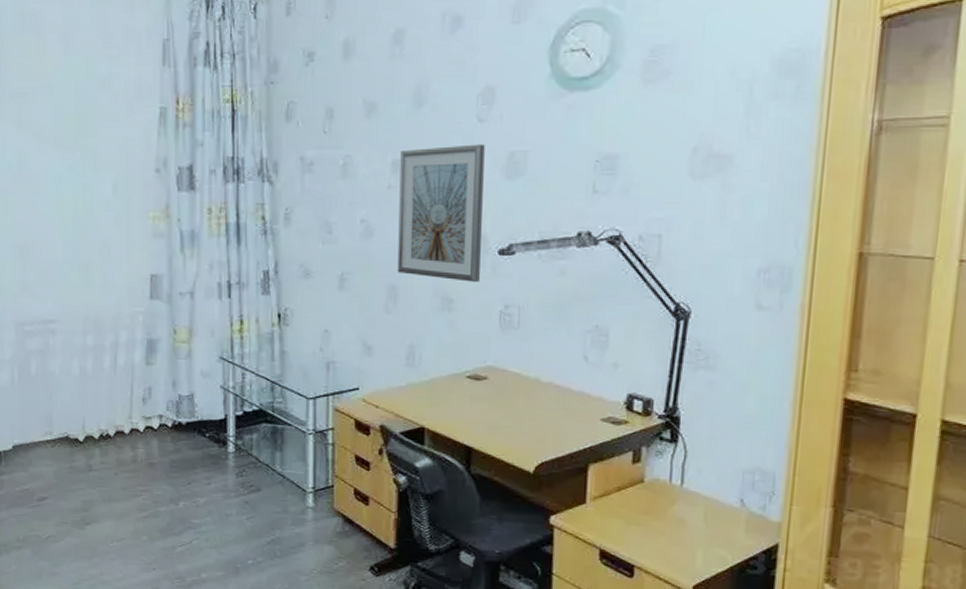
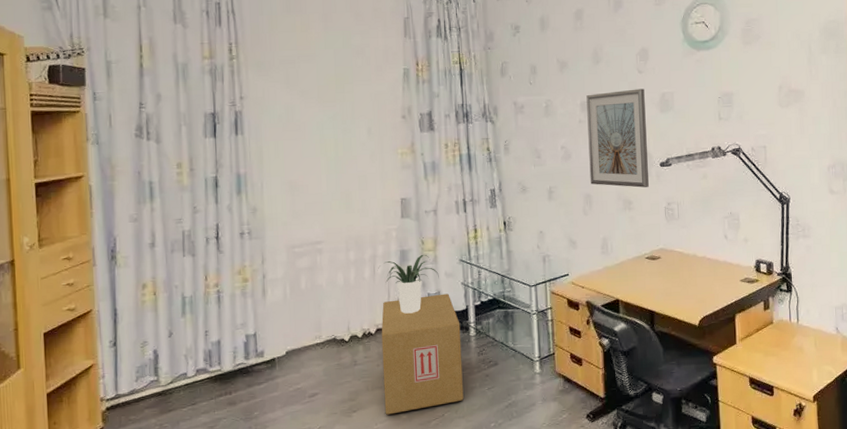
potted plant: none [120,346,193,417] -> present [378,254,439,314]
cardboard box: none [121,397,217,533] -> present [381,293,464,415]

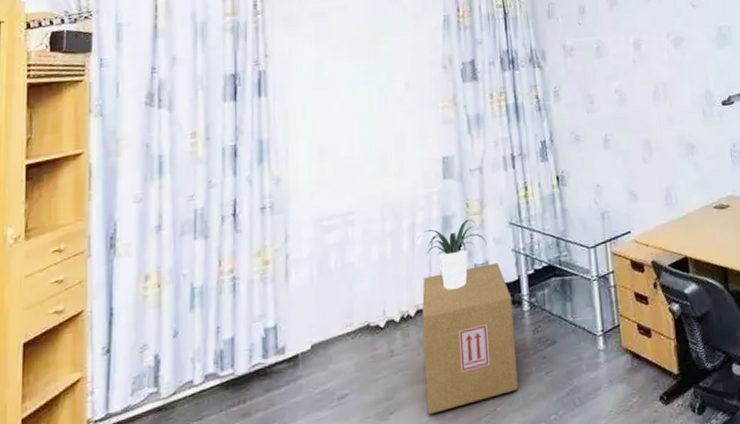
picture frame: present [586,88,649,188] -> none [639,23,711,130]

